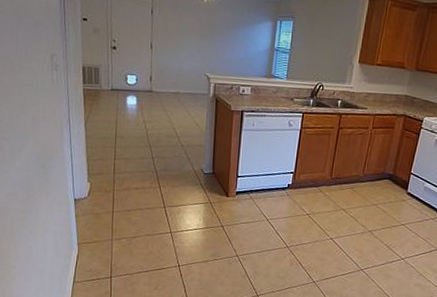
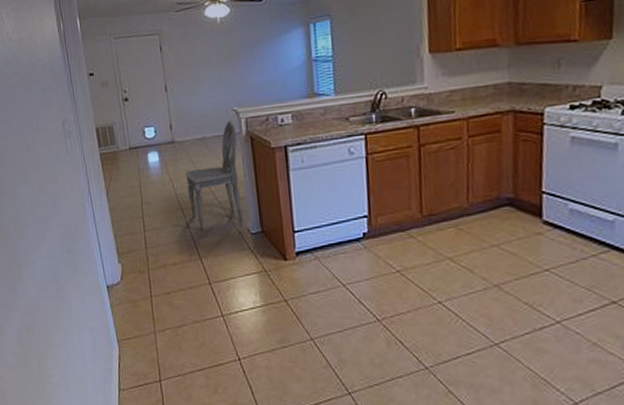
dining chair: none [157,83,205,165] -> present [185,120,243,229]

